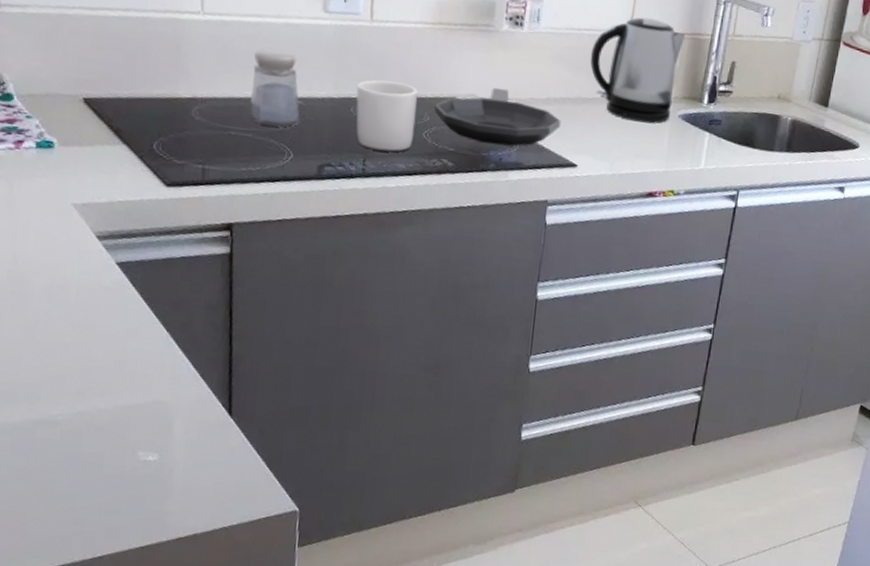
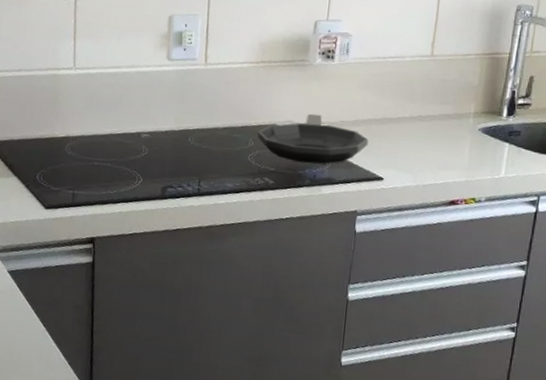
salt shaker: present [249,48,301,128] -> none [108,92,148,157]
mug: present [355,79,419,153] -> none [192,113,244,174]
kettle: present [590,17,685,122] -> none [394,42,483,137]

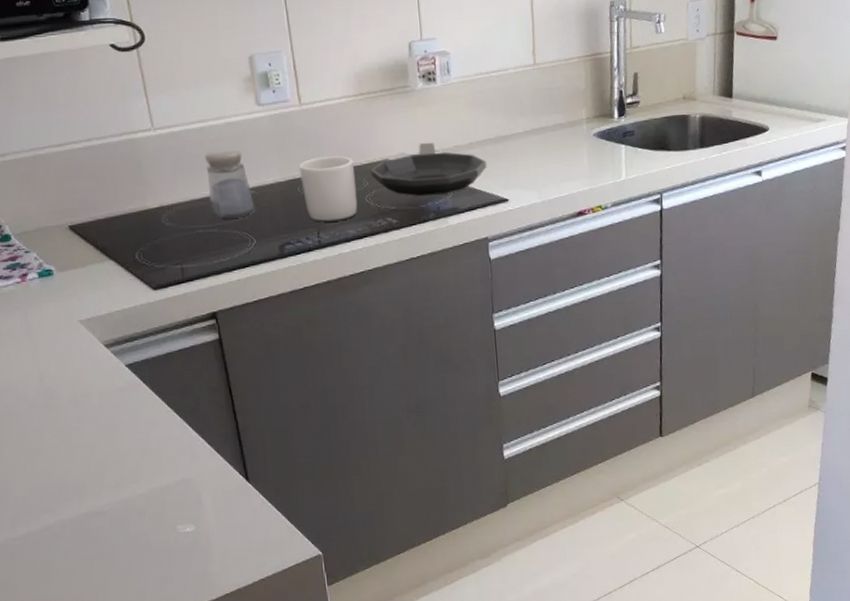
salt shaker: none [108,92,148,157] -> present [205,147,256,219]
mug: none [192,113,244,174] -> present [298,156,358,222]

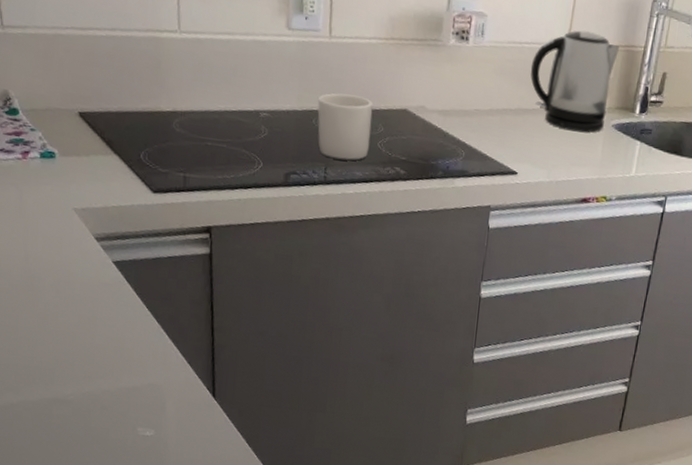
salt shaker: present [205,147,256,219] -> none [223,64,268,139]
frying pan: present [371,142,487,196] -> none [388,100,503,155]
kettle: none [502,48,586,147] -> present [530,30,619,132]

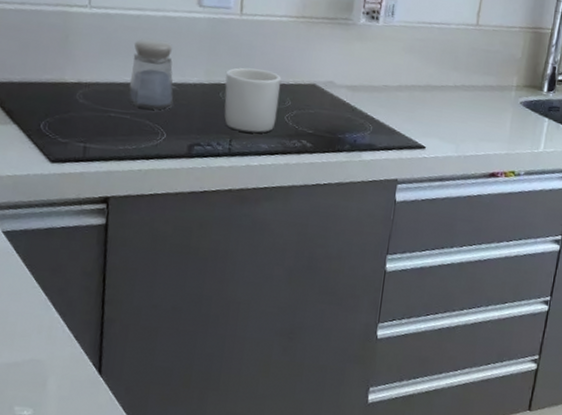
salt shaker: none [223,64,268,139] -> present [128,38,174,110]
kettle: present [530,30,619,132] -> none [439,12,527,108]

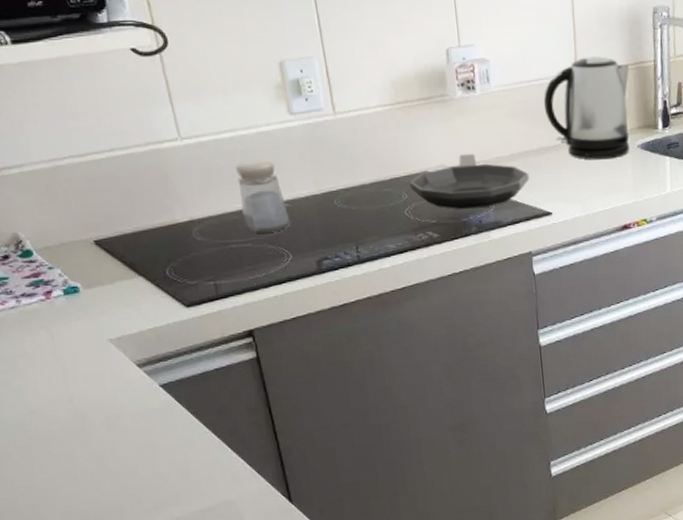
mug: present [223,67,282,134] -> none [334,167,398,236]
frying pan: none [295,76,412,129] -> present [410,153,530,209]
kettle: none [439,12,527,108] -> present [543,56,630,159]

